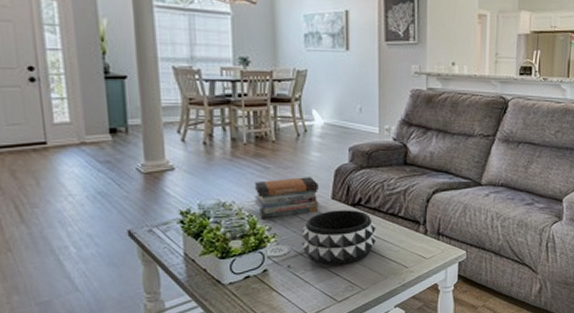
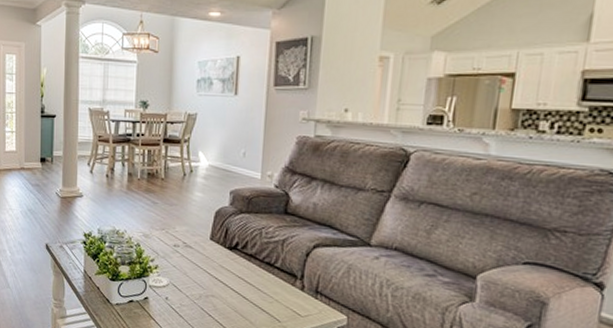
book stack: present [254,177,319,219] -> none [142,214,199,251]
decorative bowl: present [301,210,376,266] -> none [179,250,251,307]

